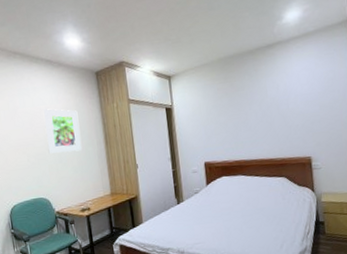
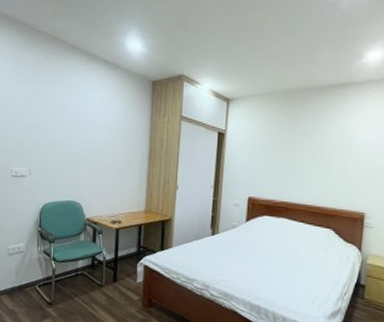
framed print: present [44,109,82,154] -> none [89,111,126,161]

